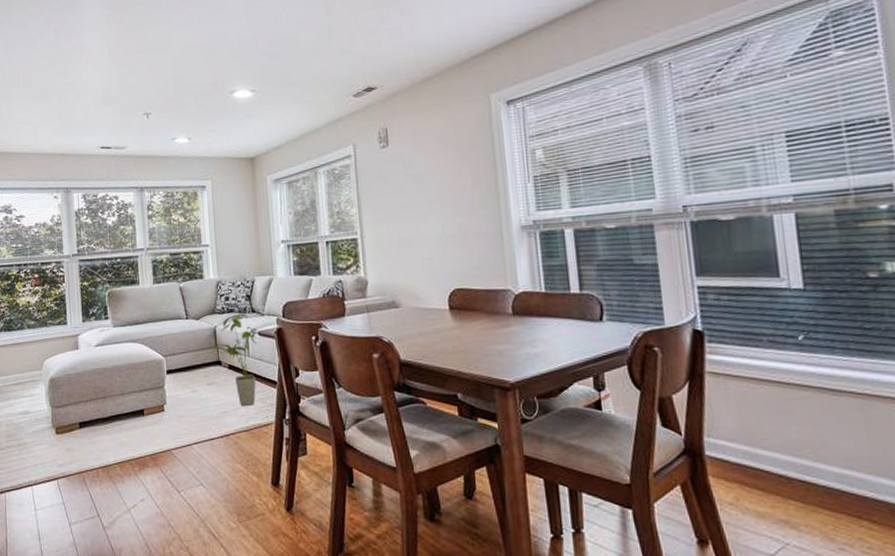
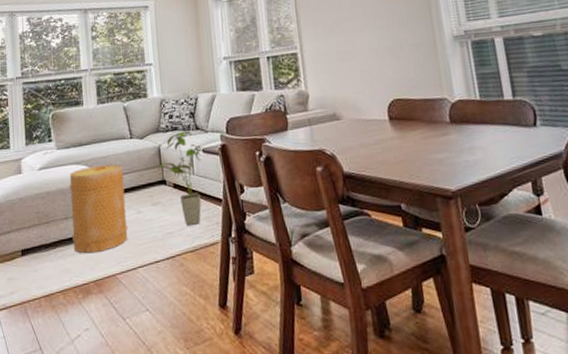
basket: none [126,343,183,429] -> present [69,163,128,254]

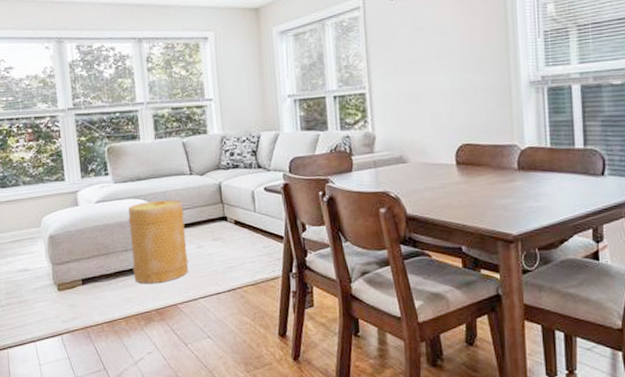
house plant: present [157,131,204,226] -> none [218,169,266,262]

